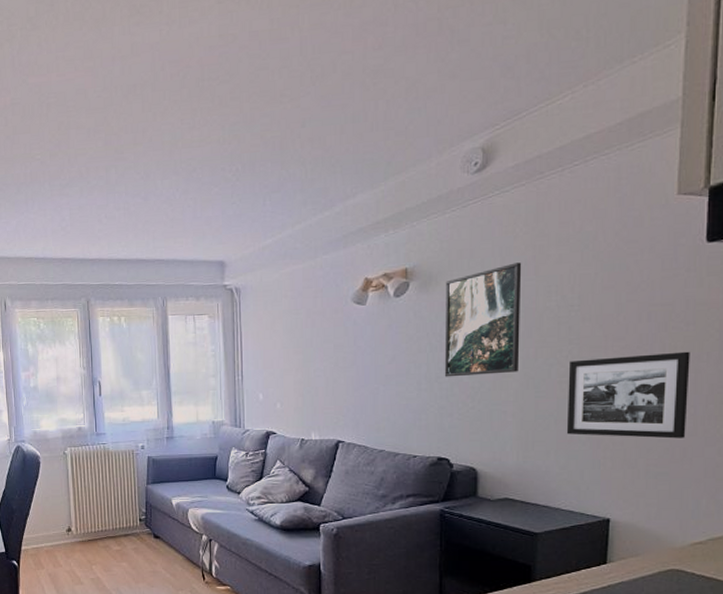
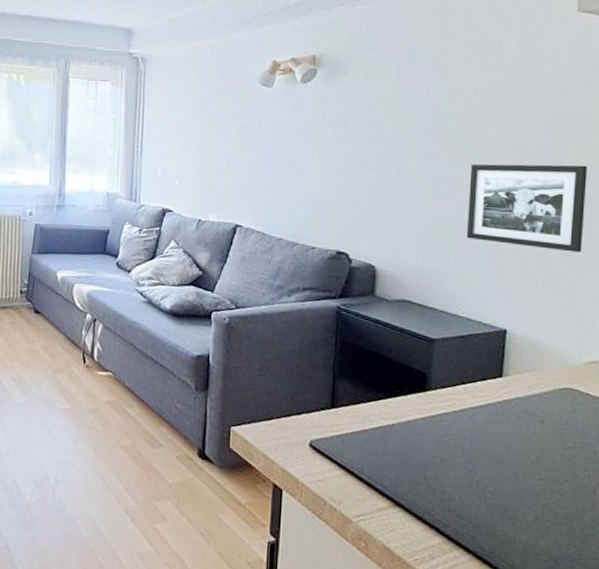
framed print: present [444,262,522,377] -> none [347,61,428,171]

